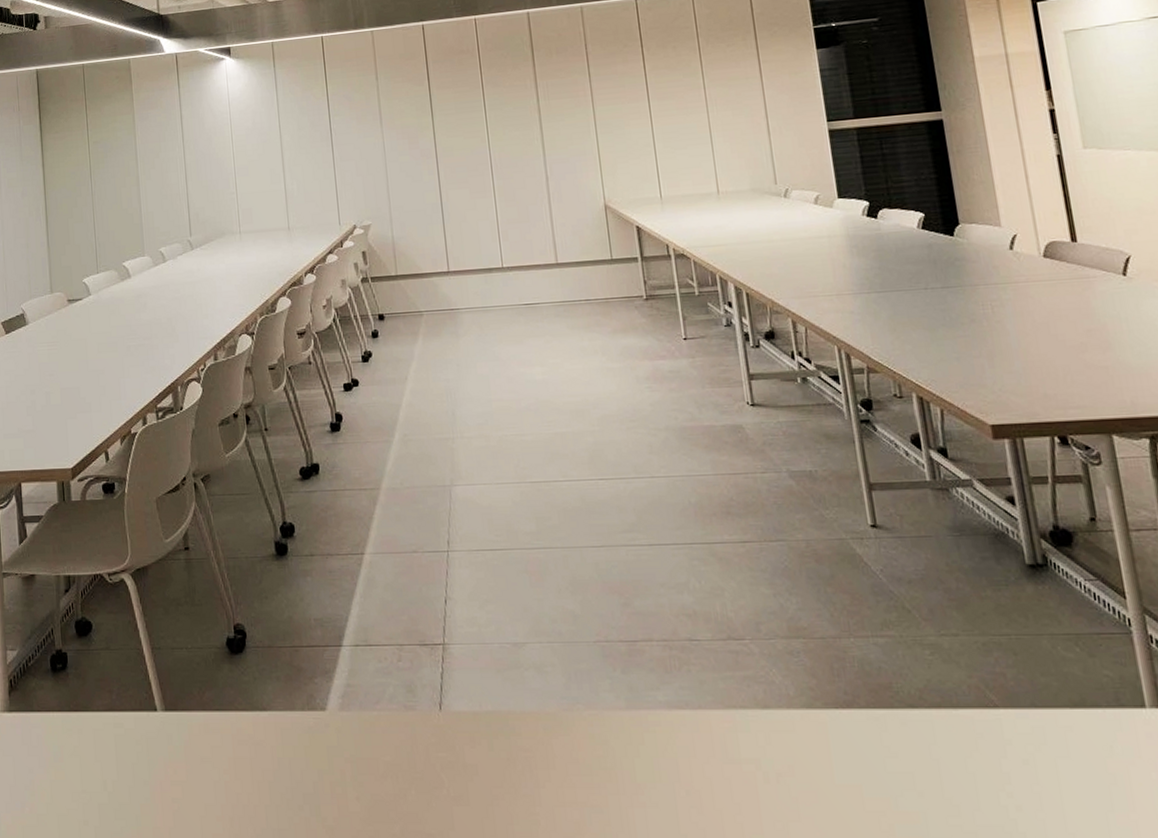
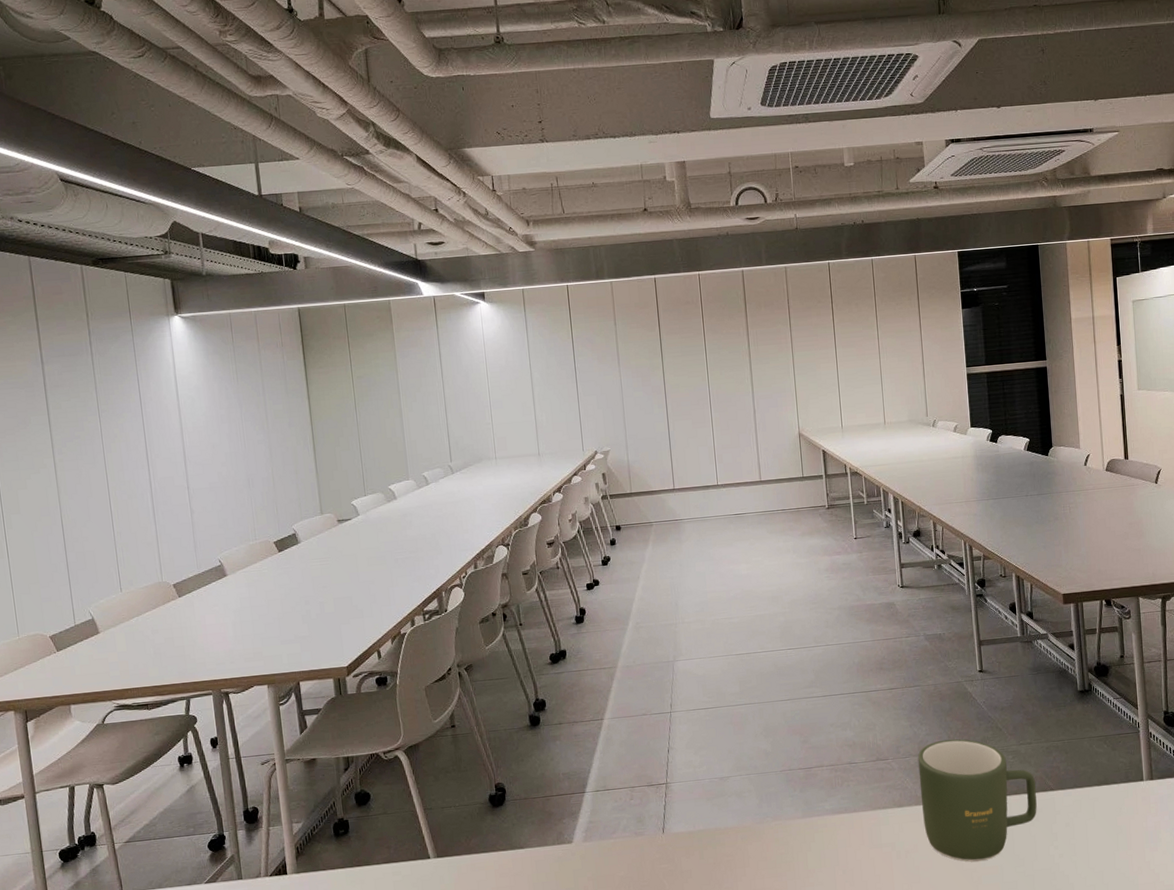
mug: none [787,618,975,801] -> present [917,738,1037,862]

